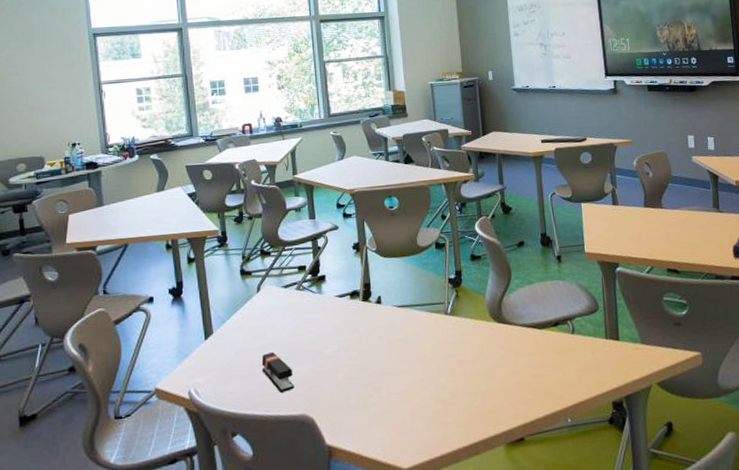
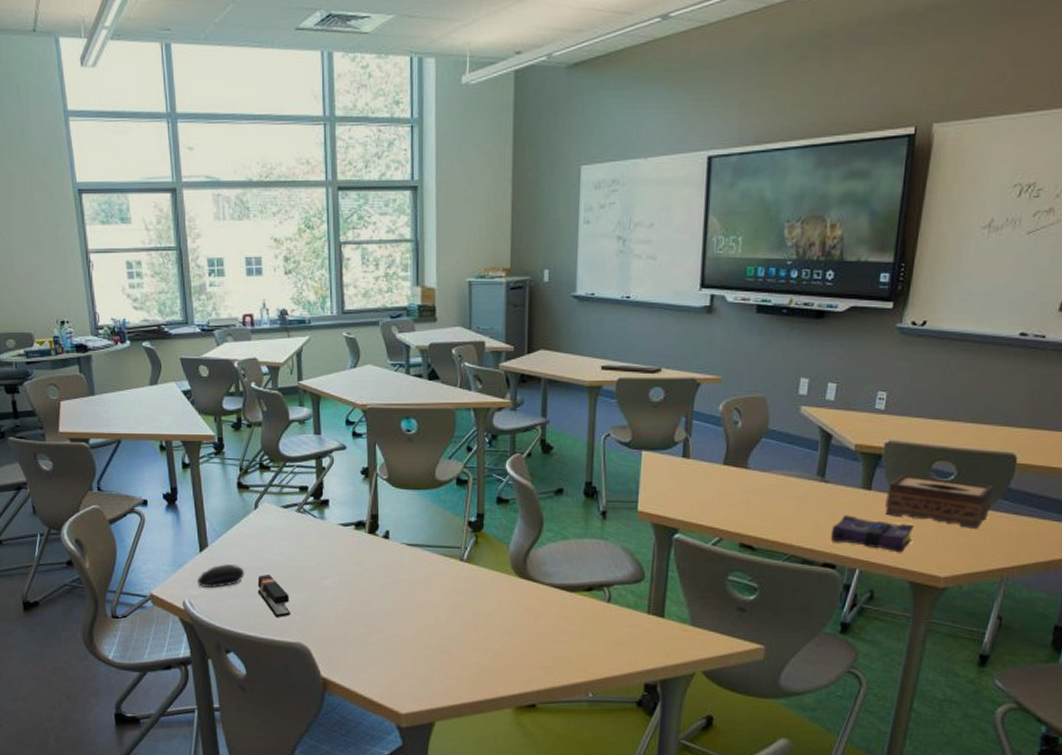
computer mouse: none [203,347,250,374] -> present [197,564,245,588]

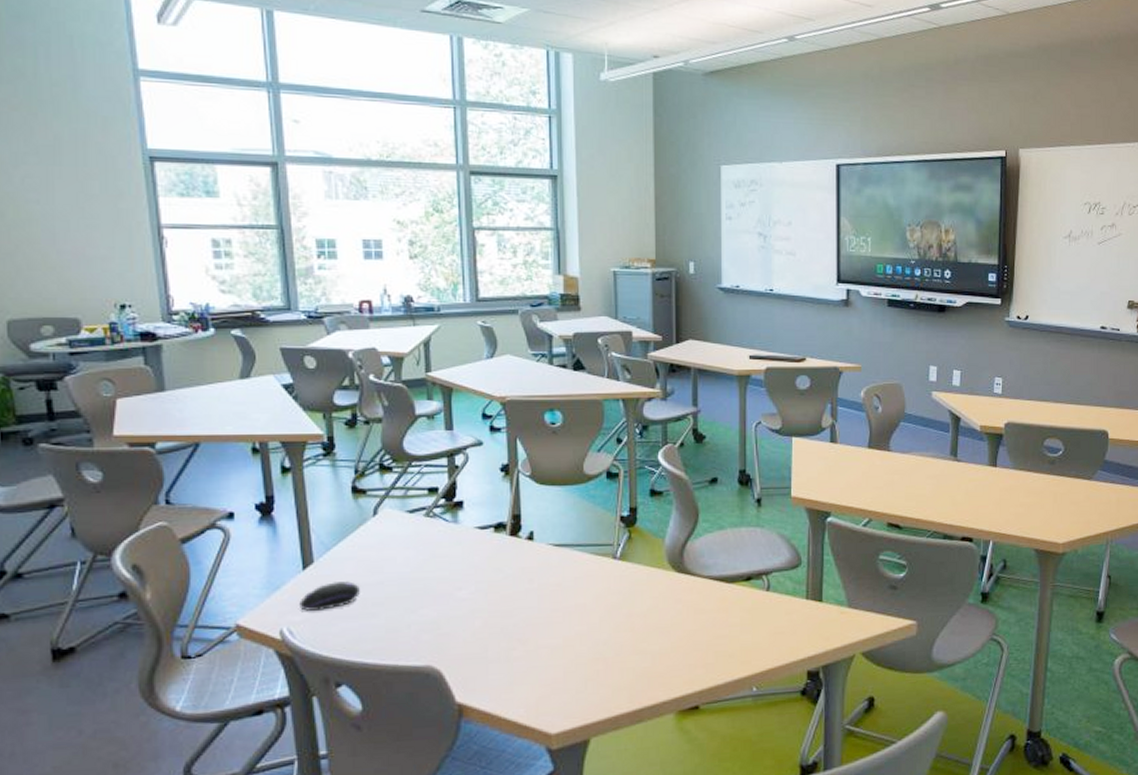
stapler: present [257,575,290,617] -> none [376,590,418,639]
book: present [830,515,915,553] -> none [966,491,1035,523]
tissue box: present [885,473,994,530] -> none [1009,451,1094,499]

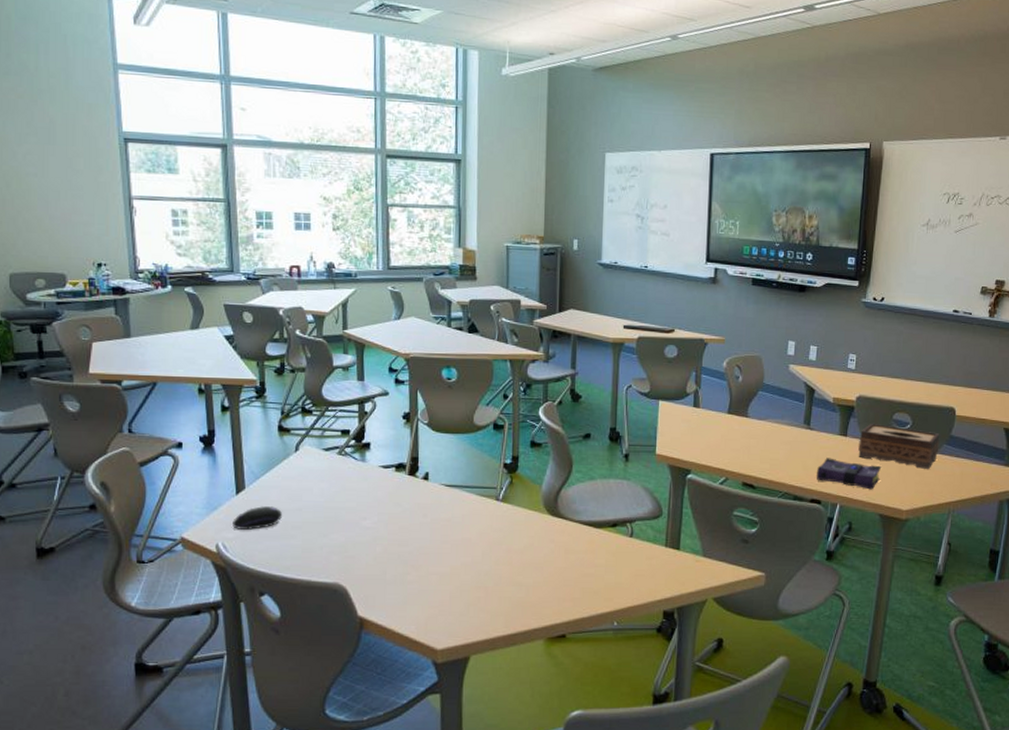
book: none [966,491,1035,523] -> present [816,458,882,490]
tissue box: none [1009,451,1094,499] -> present [858,423,940,470]

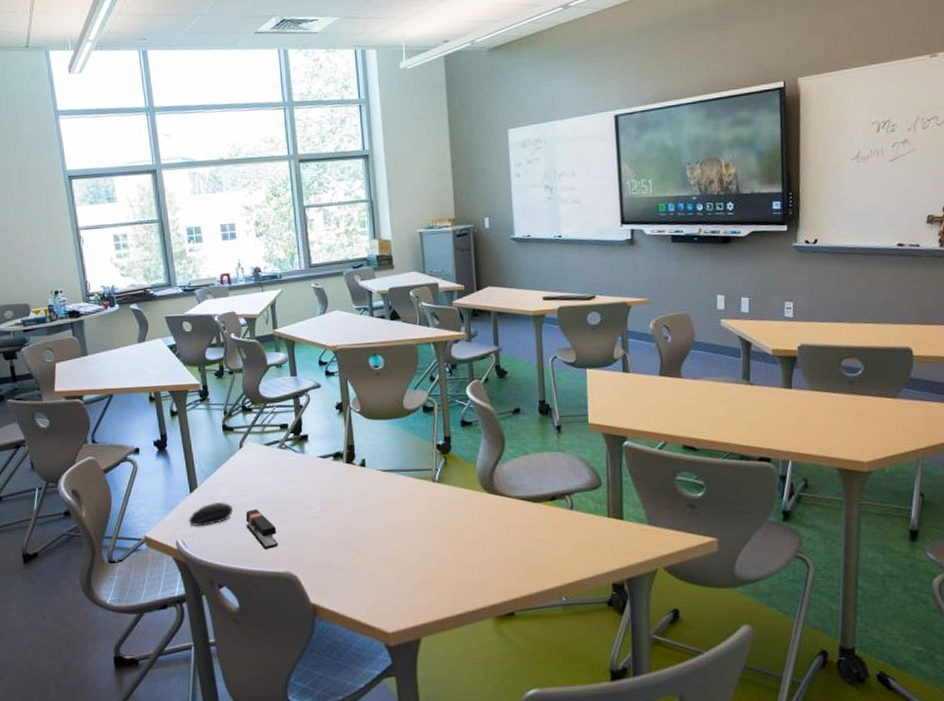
stapler: none [295,516,329,558] -> present [245,509,278,549]
book: present [816,458,882,490] -> none [761,412,835,443]
tissue box: present [858,423,940,470] -> none [805,372,898,417]

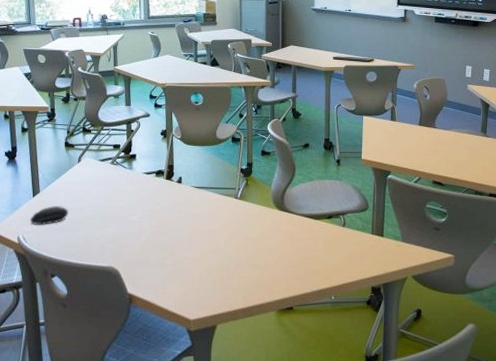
stapler: present [245,509,278,549] -> none [78,213,104,247]

